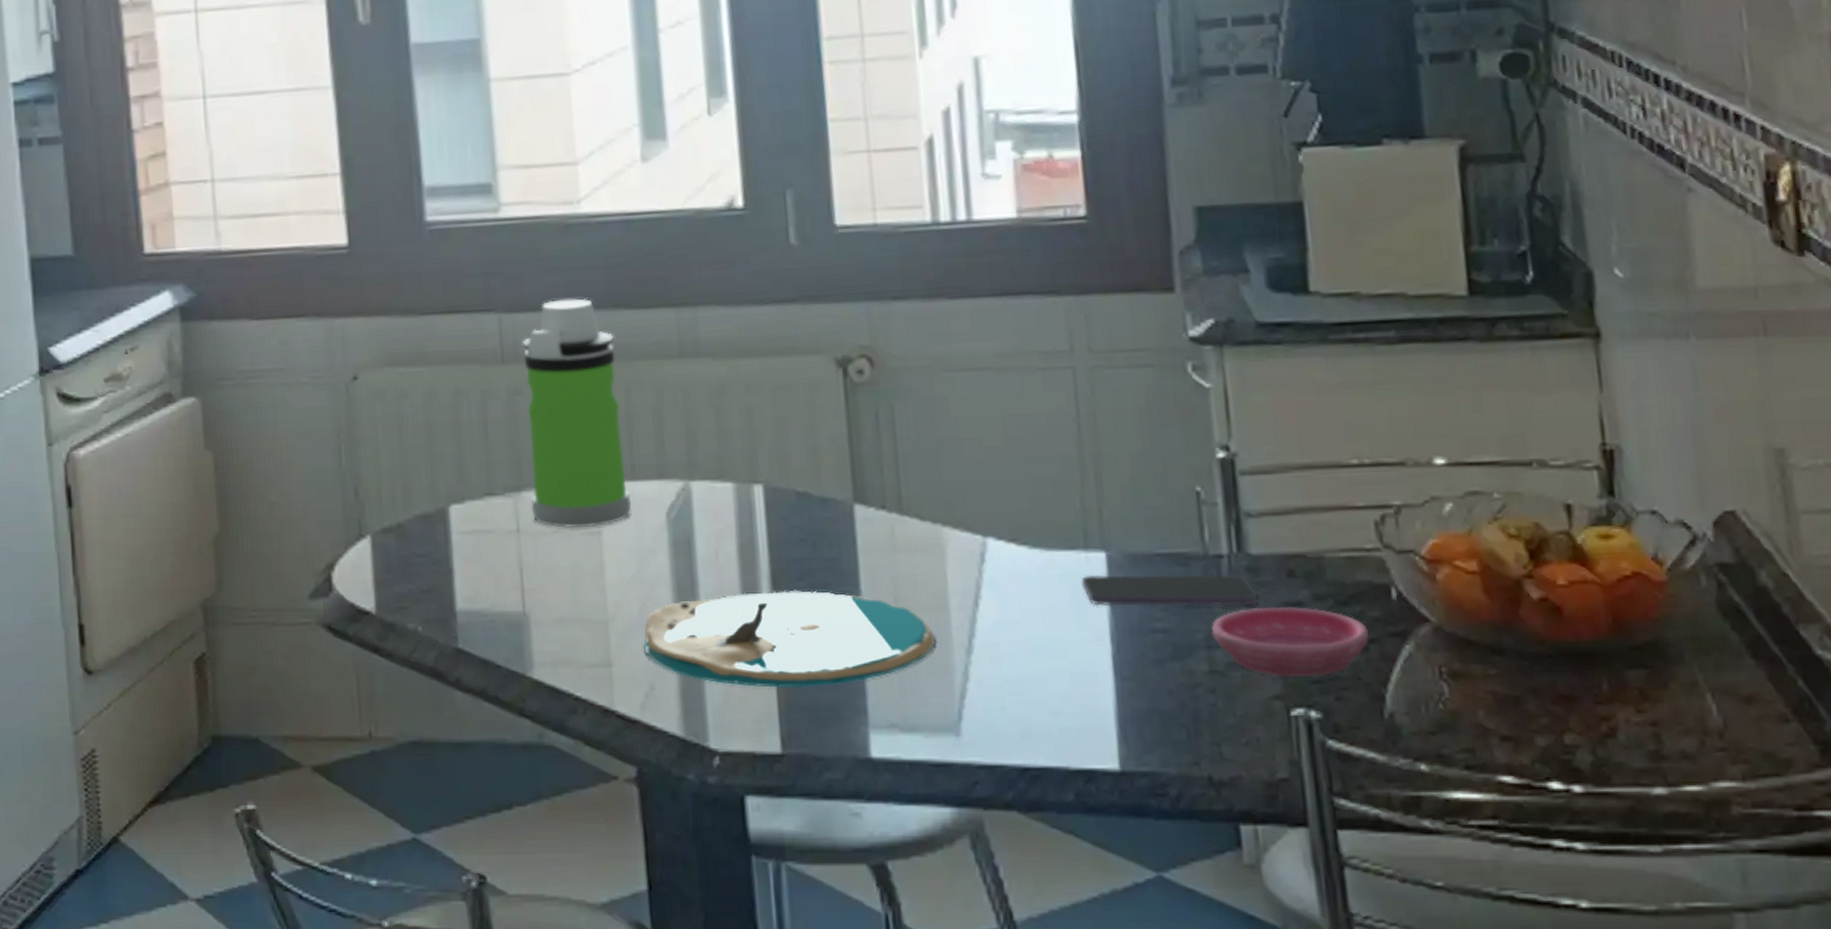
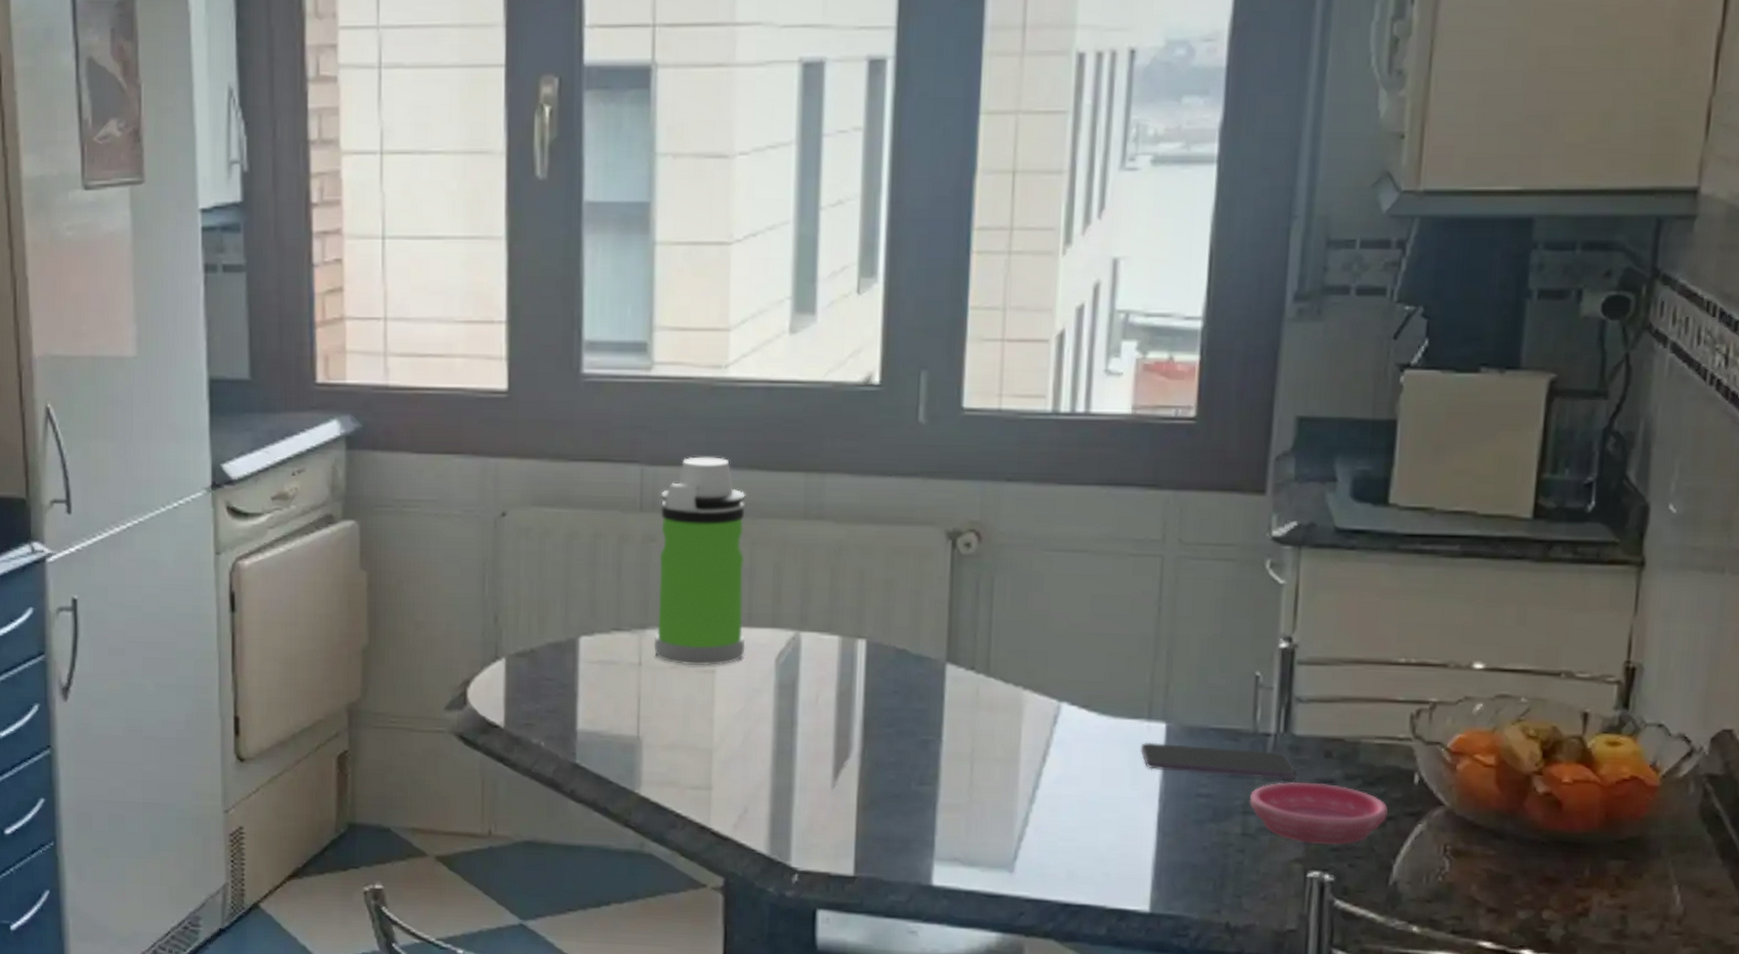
plate: present [644,589,936,688] -> none [742,734,1004,821]

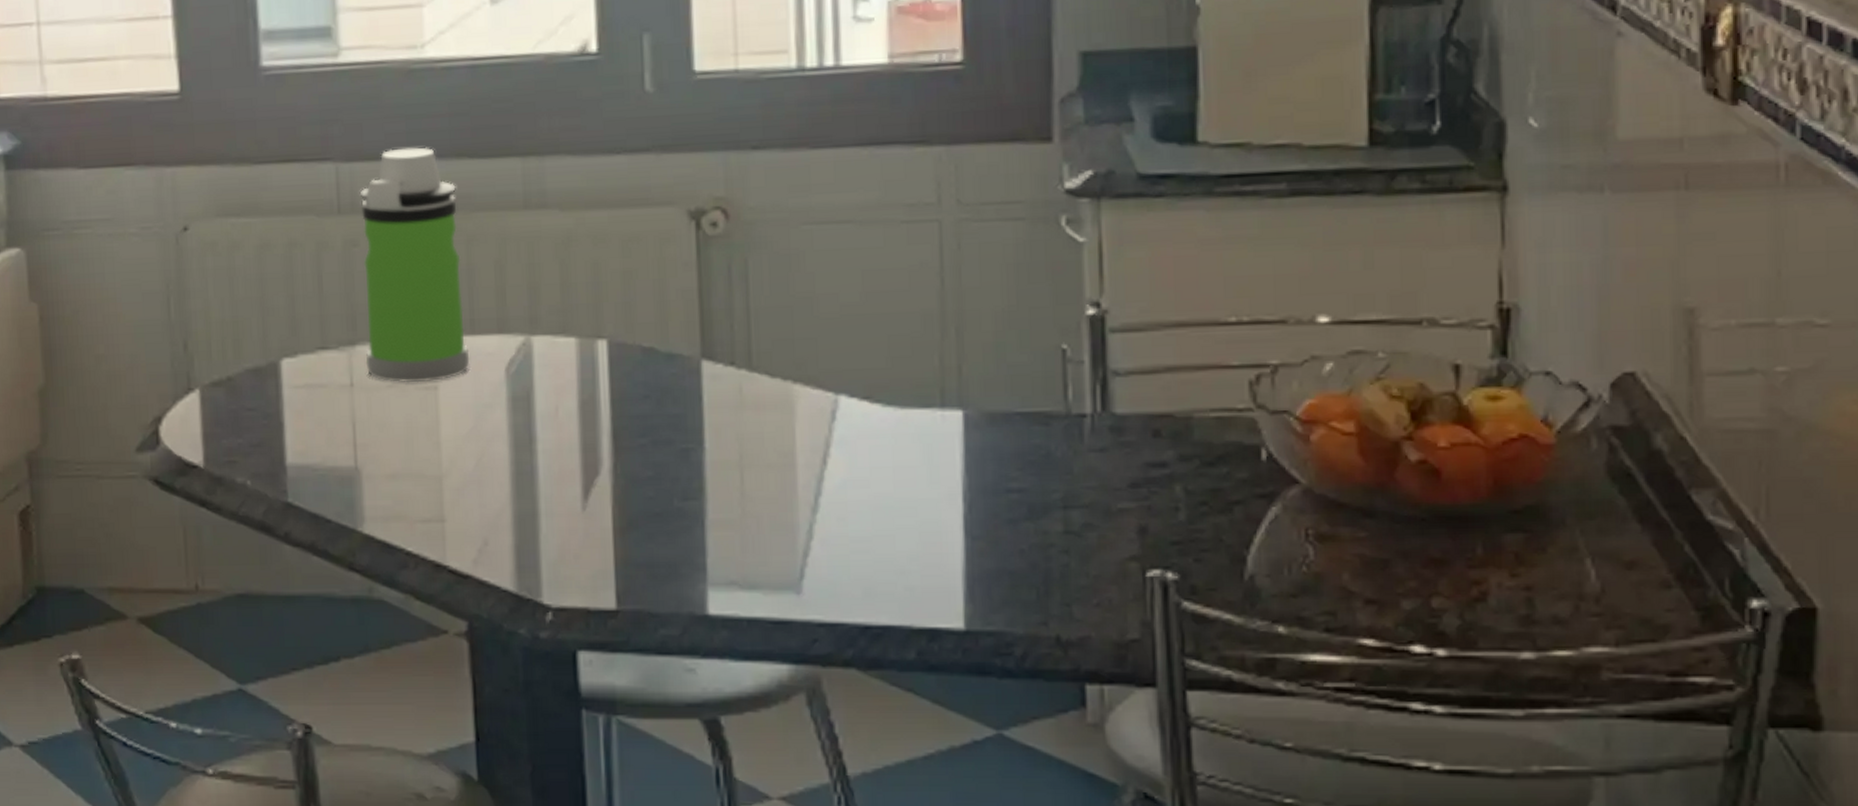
smartphone: present [1140,742,1294,780] -> none [935,433,1119,467]
saucer: present [1249,781,1389,845] -> none [1068,466,1235,538]

